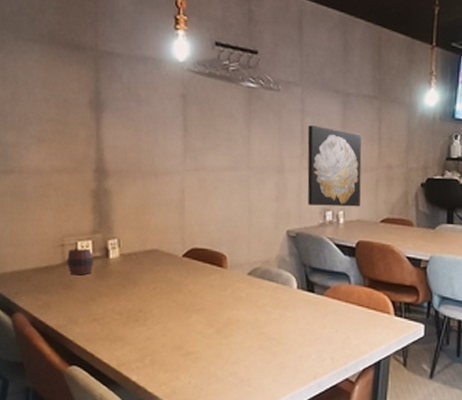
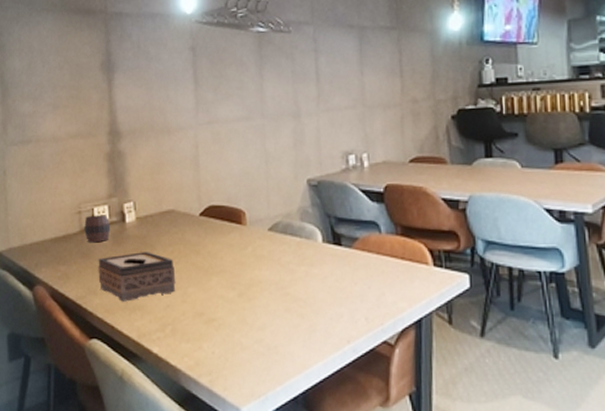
tissue box: none [80,287,157,333] -> present [98,252,176,302]
wall art: present [307,125,362,207] -> none [323,64,385,150]

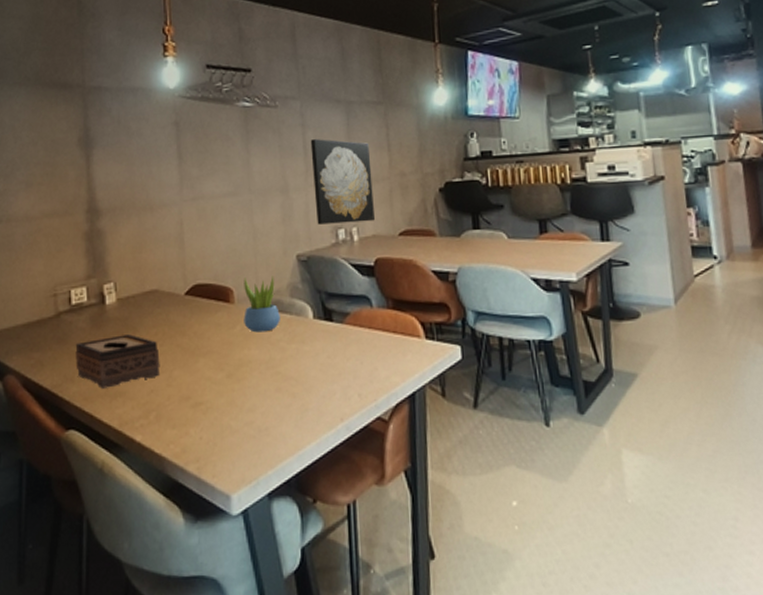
cup: present [84,214,111,243] -> none [60,296,89,327]
succulent plant: none [255,199,290,254] -> present [243,276,280,333]
wall art: none [323,64,385,150] -> present [310,139,375,225]

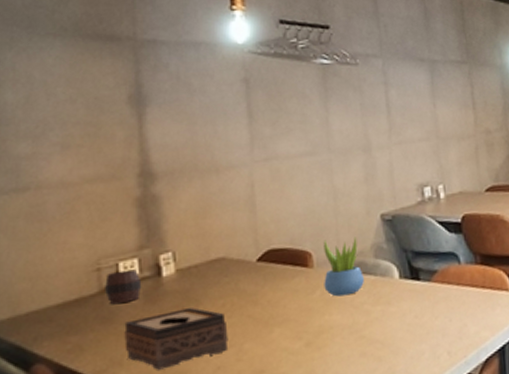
cup: none [60,296,89,327] -> present [105,269,142,305]
wall art: present [310,139,375,225] -> none [393,97,461,183]

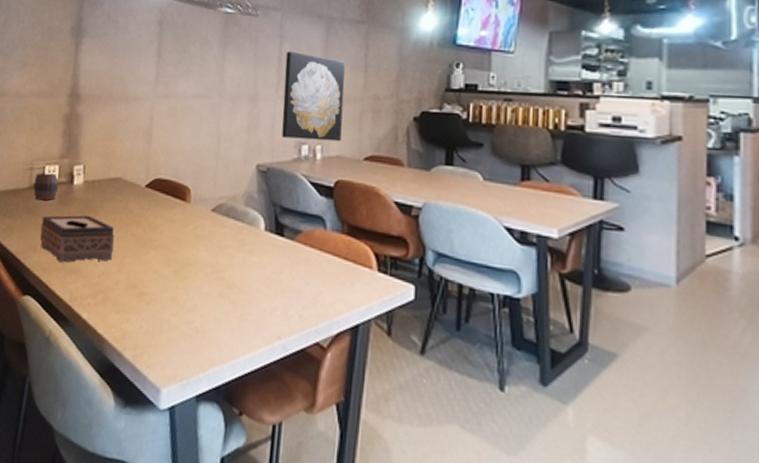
succulent plant: present [323,237,364,297] -> none [196,179,233,236]
wall art: none [393,97,461,183] -> present [281,52,345,142]

